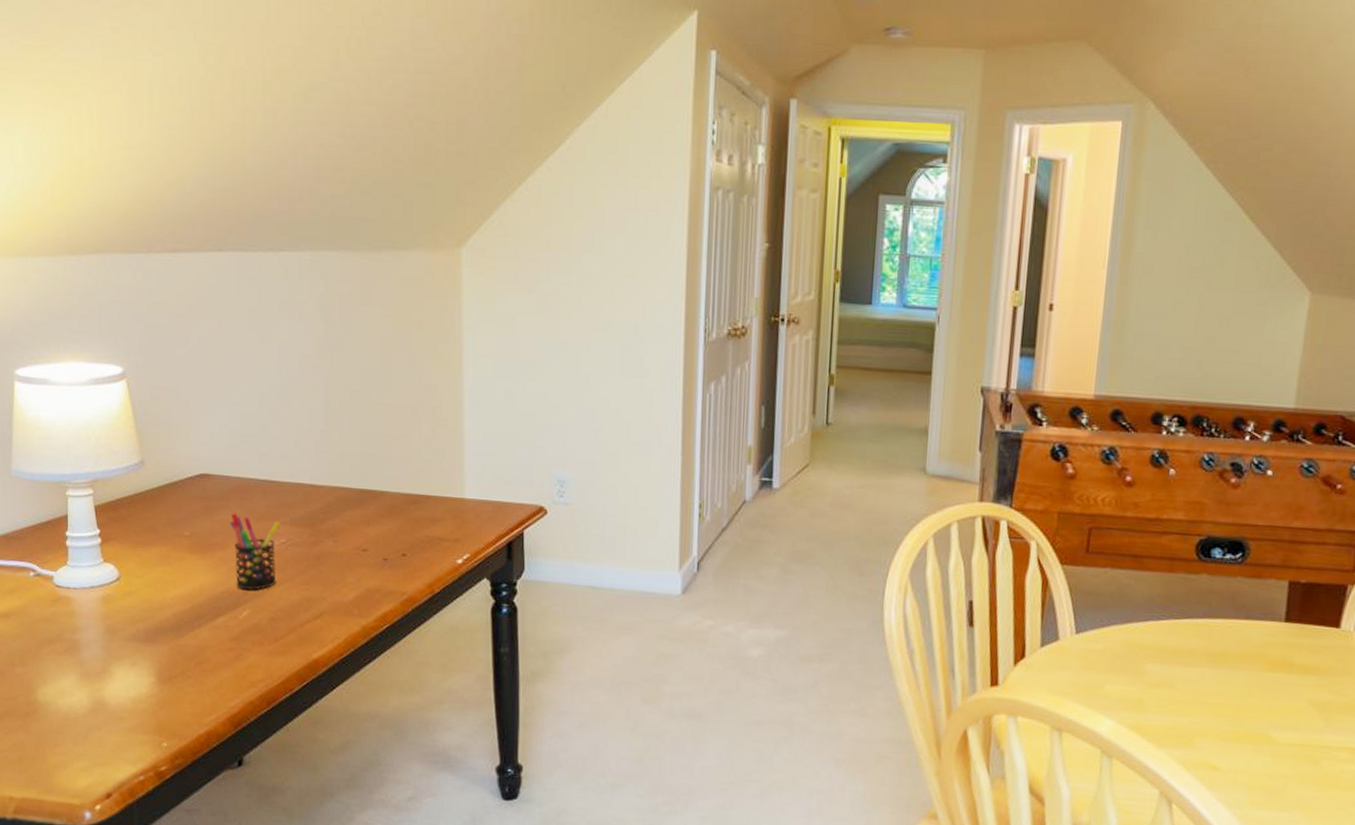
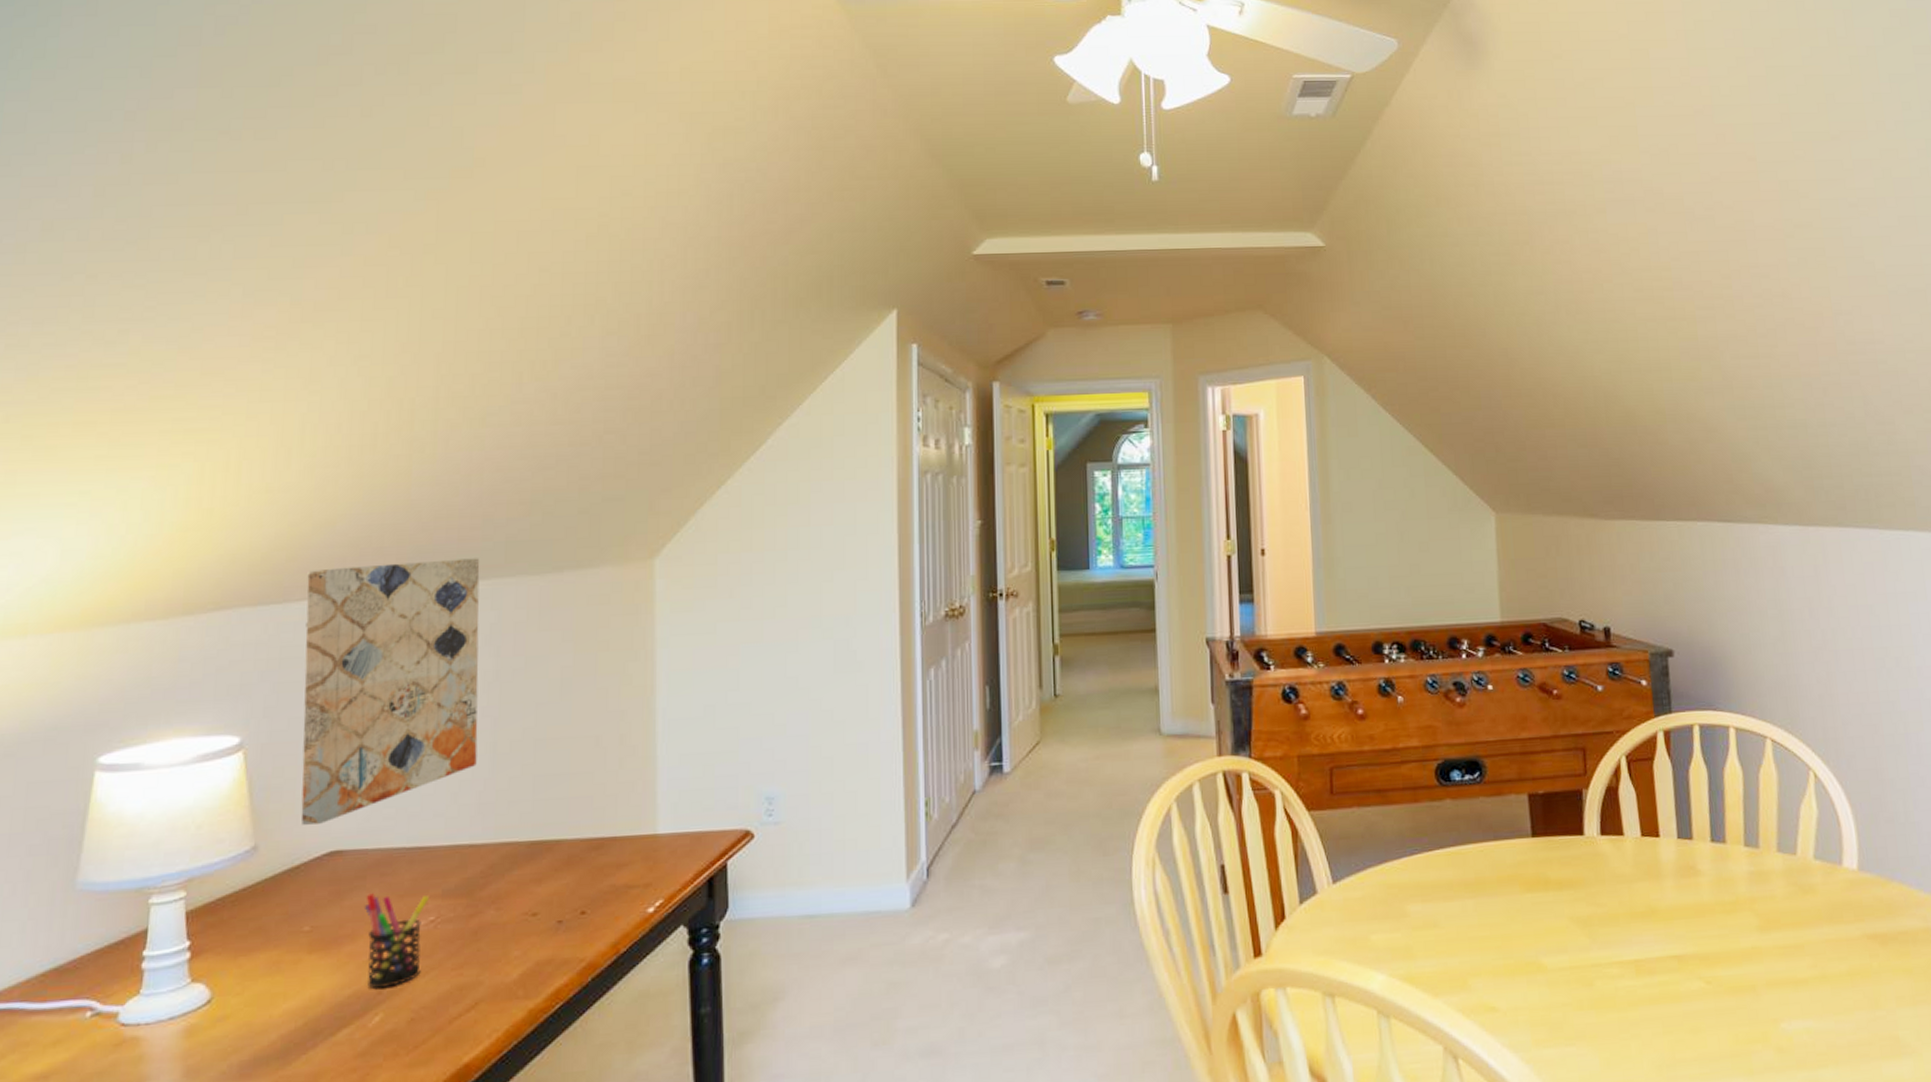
wall art: none [165,225,313,450] -> present [300,558,480,825]

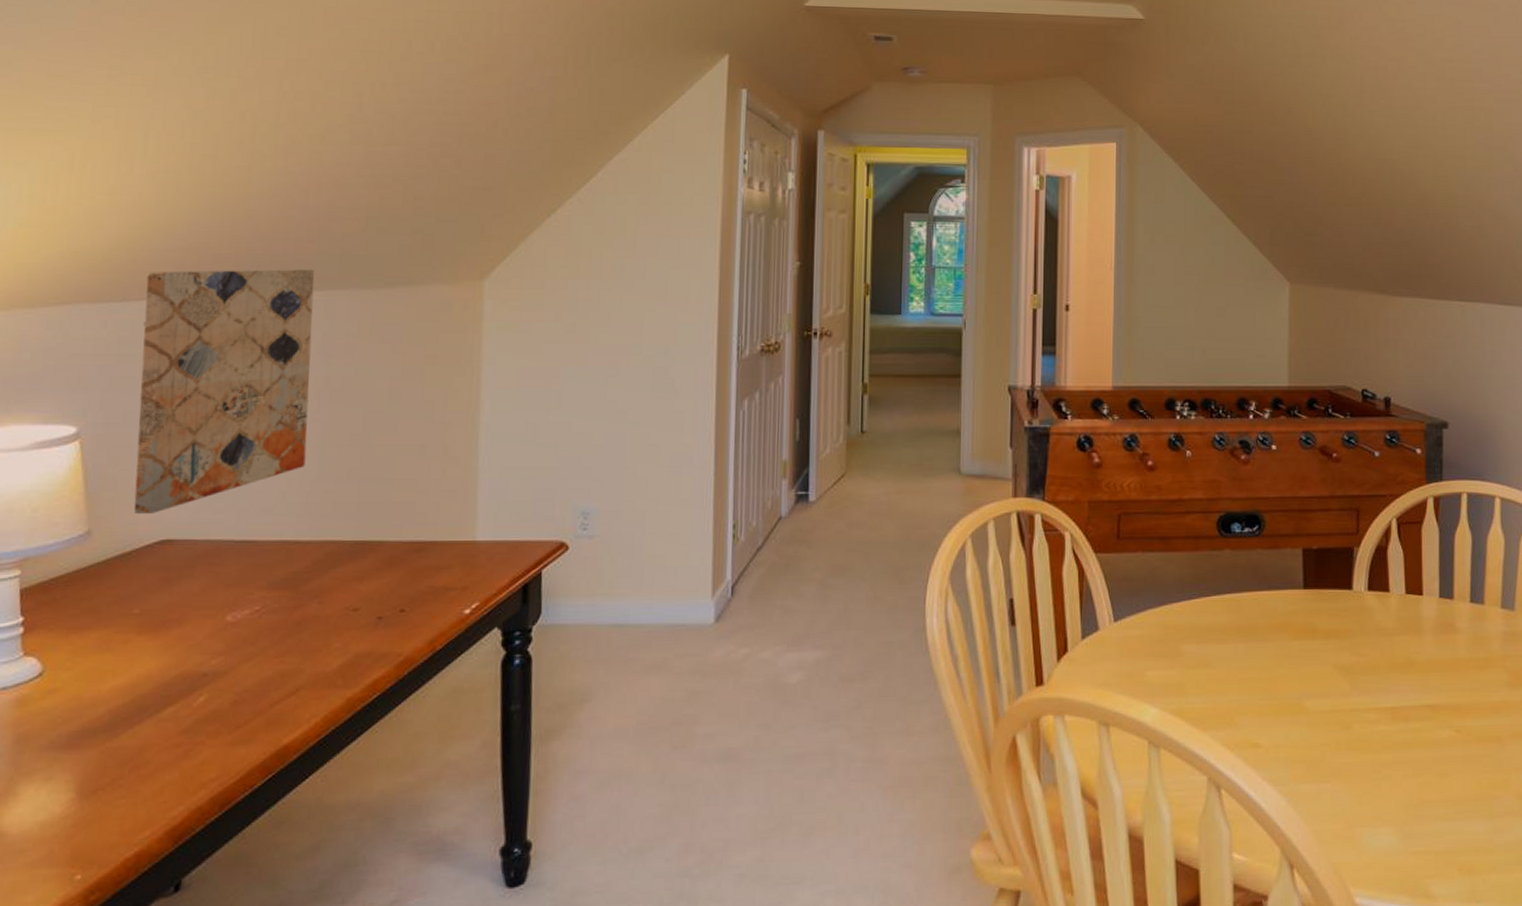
pen holder: present [365,893,429,989] -> none [193,582,255,672]

